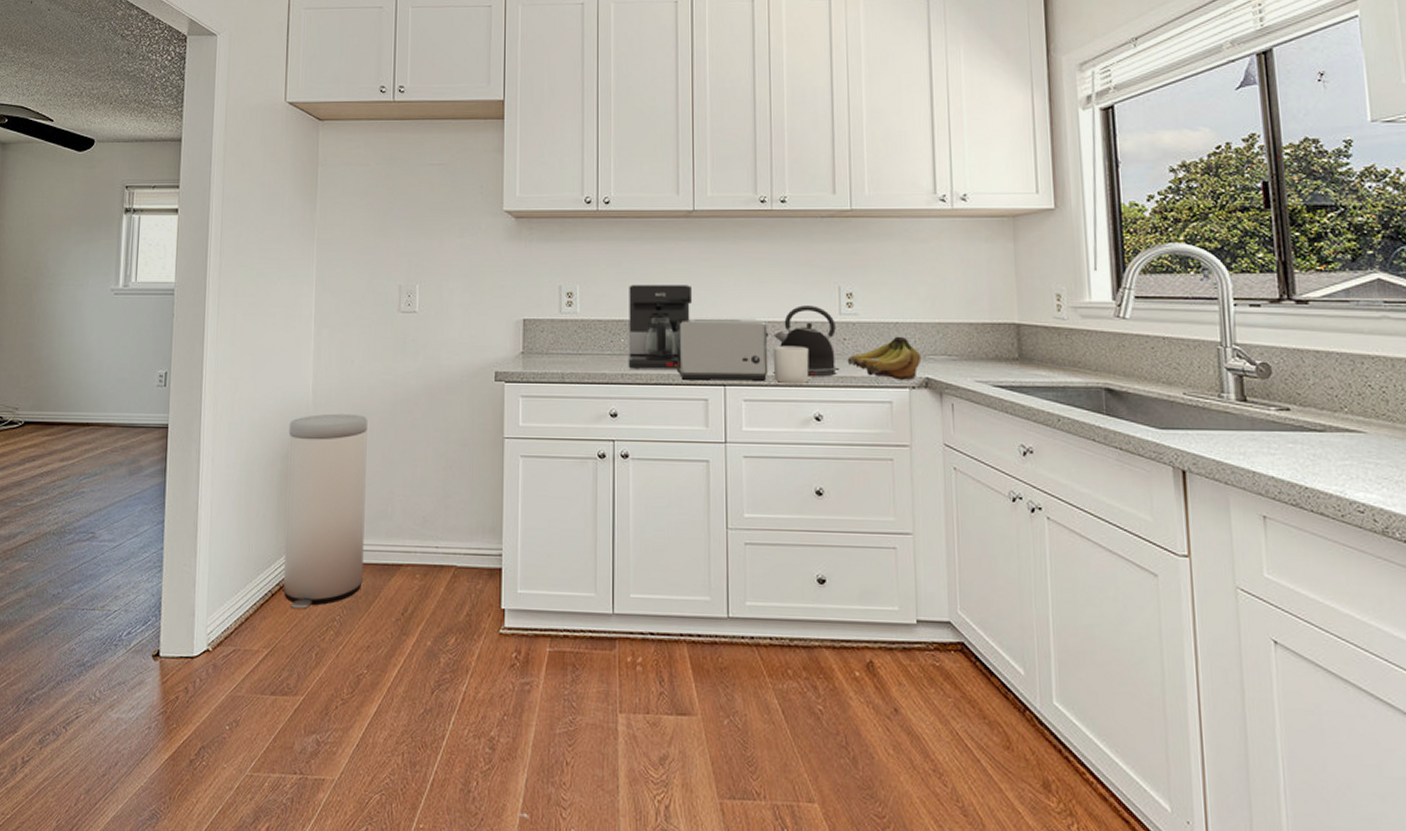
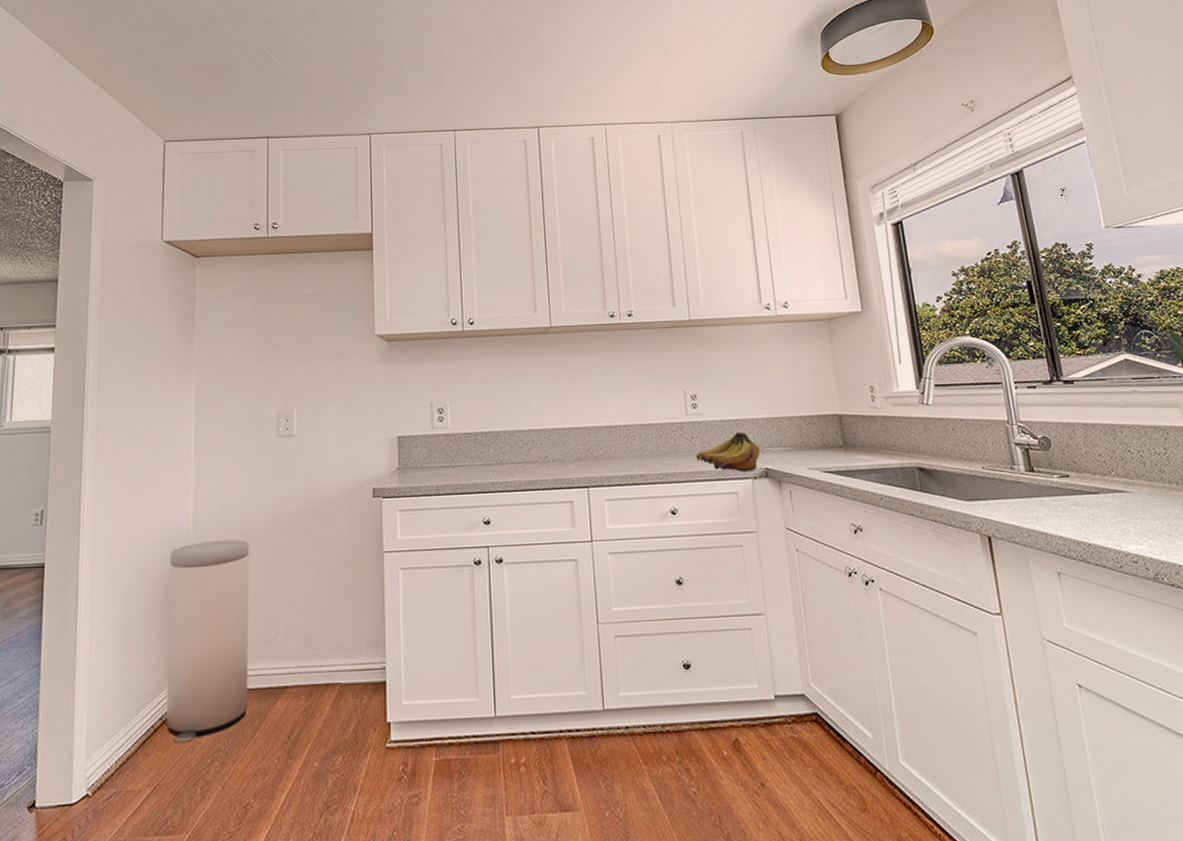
coffee maker: present [628,284,693,370] -> none [495,395,555,478]
toaster: present [676,318,769,382] -> none [540,423,627,486]
mug: present [772,345,809,385] -> none [629,446,663,483]
kettle: present [774,305,840,377] -> none [629,408,690,474]

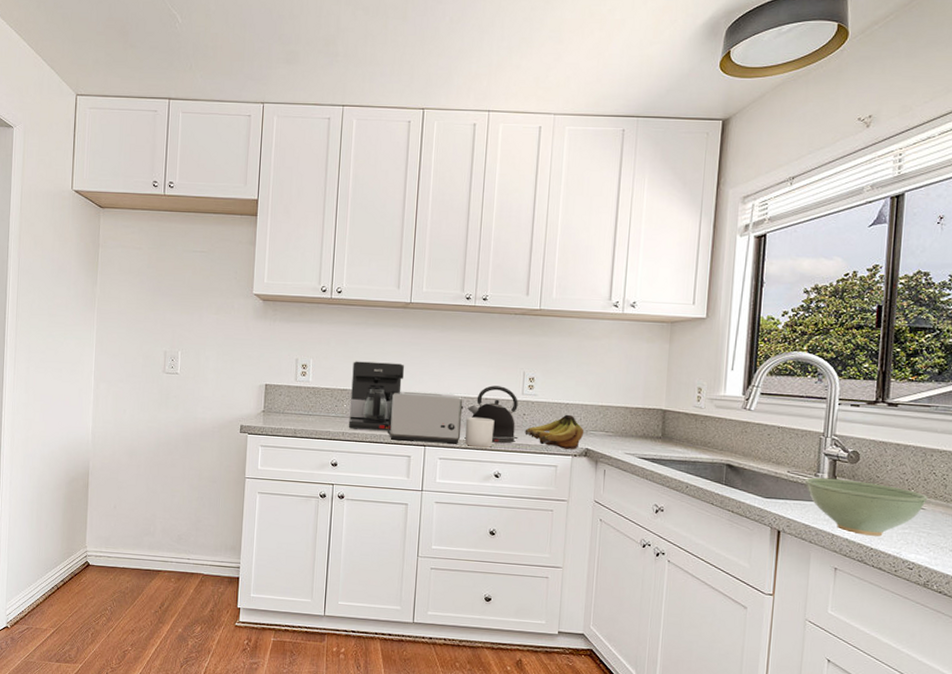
pedal bin: present [165,539,249,744] -> none [66,451,136,601]
coffee maker: none [495,395,555,478] -> present [348,361,405,431]
toaster: none [540,423,627,486] -> present [387,390,464,445]
kettle: none [629,408,690,474] -> present [467,385,518,444]
mug: none [629,446,663,483] -> present [464,416,495,449]
bowl: none [1001,469,1131,530] -> present [805,477,928,537]

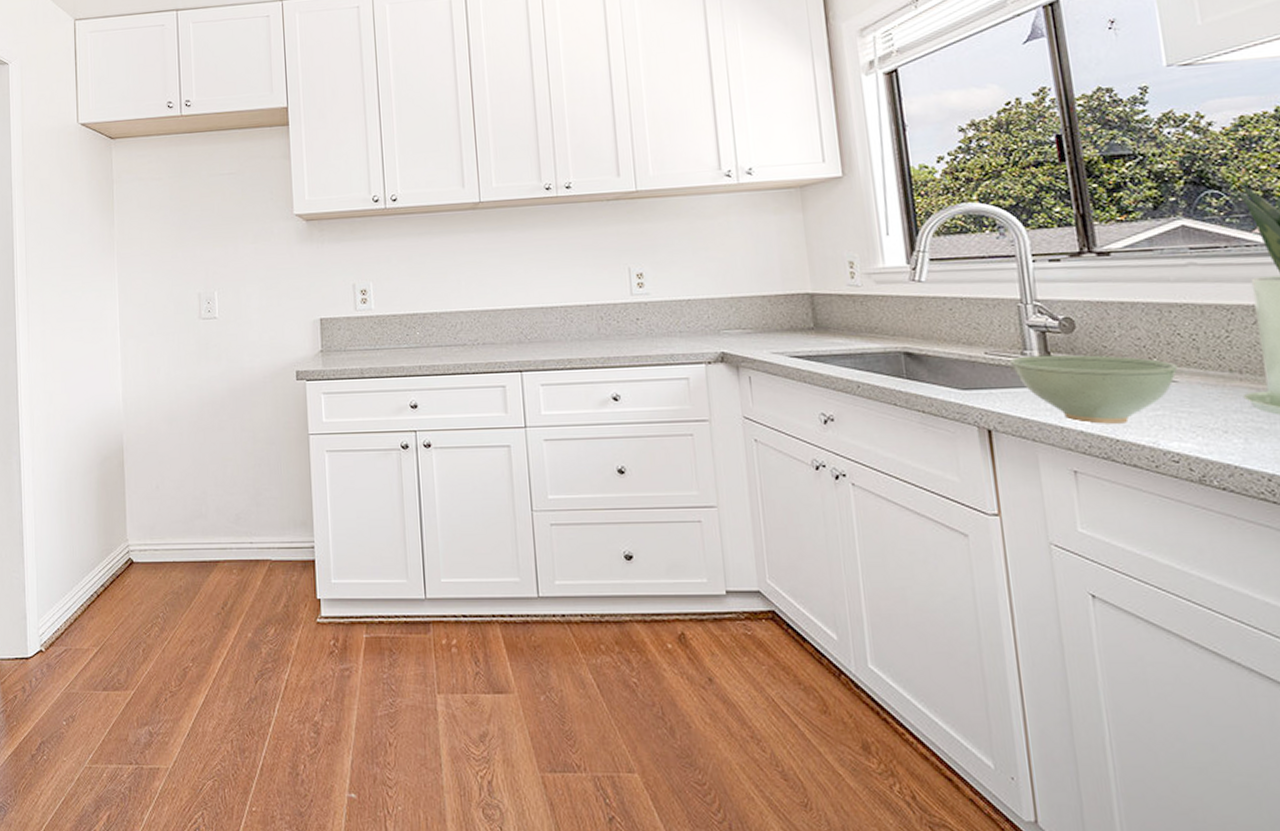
coffee maker: present [348,361,405,431] -> none [421,275,485,362]
toaster: present [387,390,464,445] -> none [469,304,564,370]
mug: present [464,416,495,449] -> none [566,328,605,367]
kettle: present [467,385,518,444] -> none [566,288,635,358]
fruit: present [525,414,584,451] -> none [641,312,716,357]

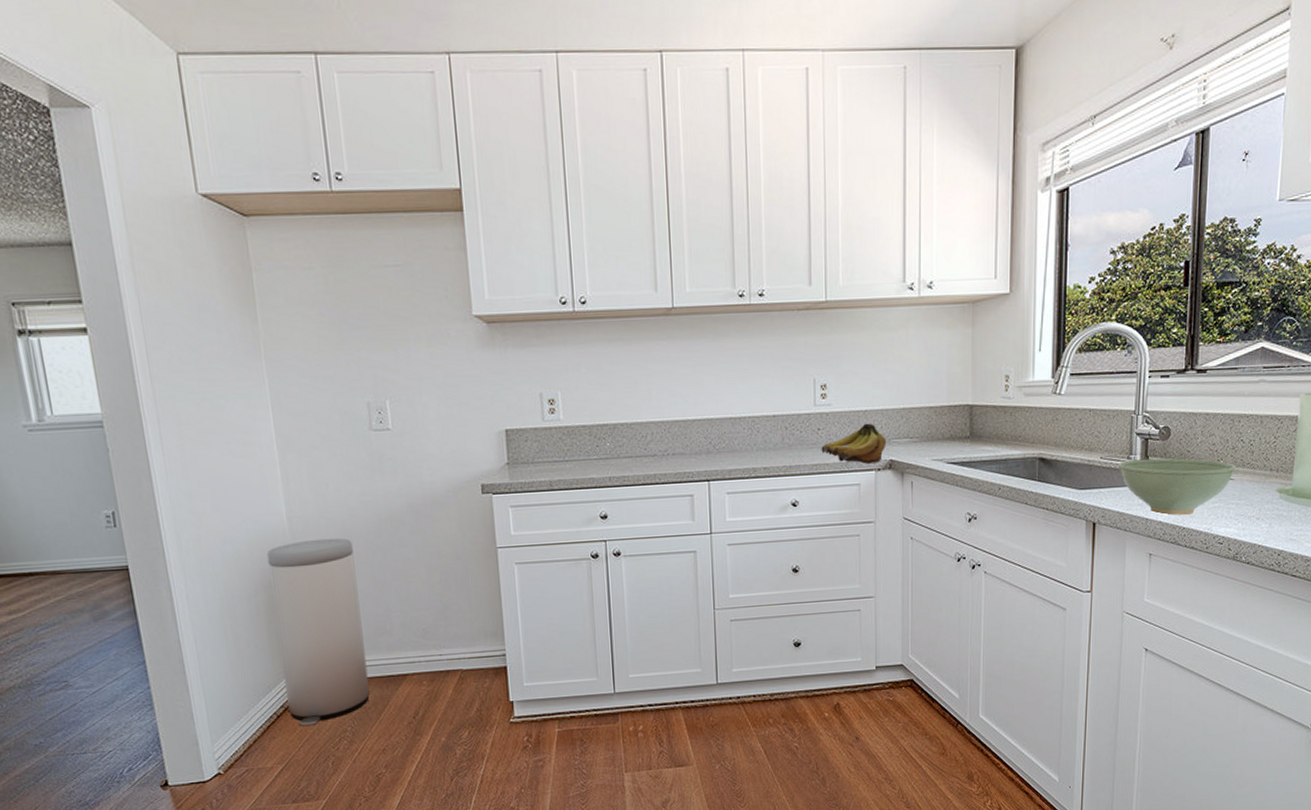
pedal bin: none [102,419,183,609] -> present [266,538,370,727]
fruit: none [641,312,716,357] -> present [821,423,887,465]

